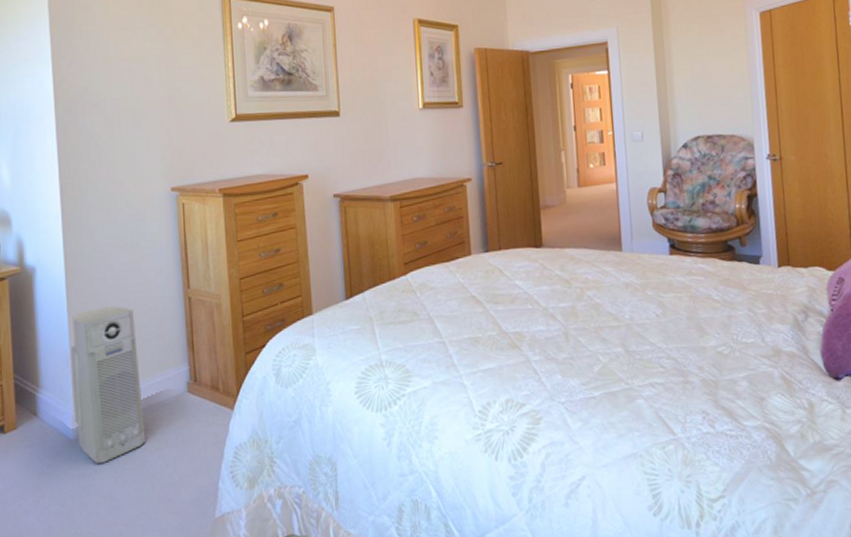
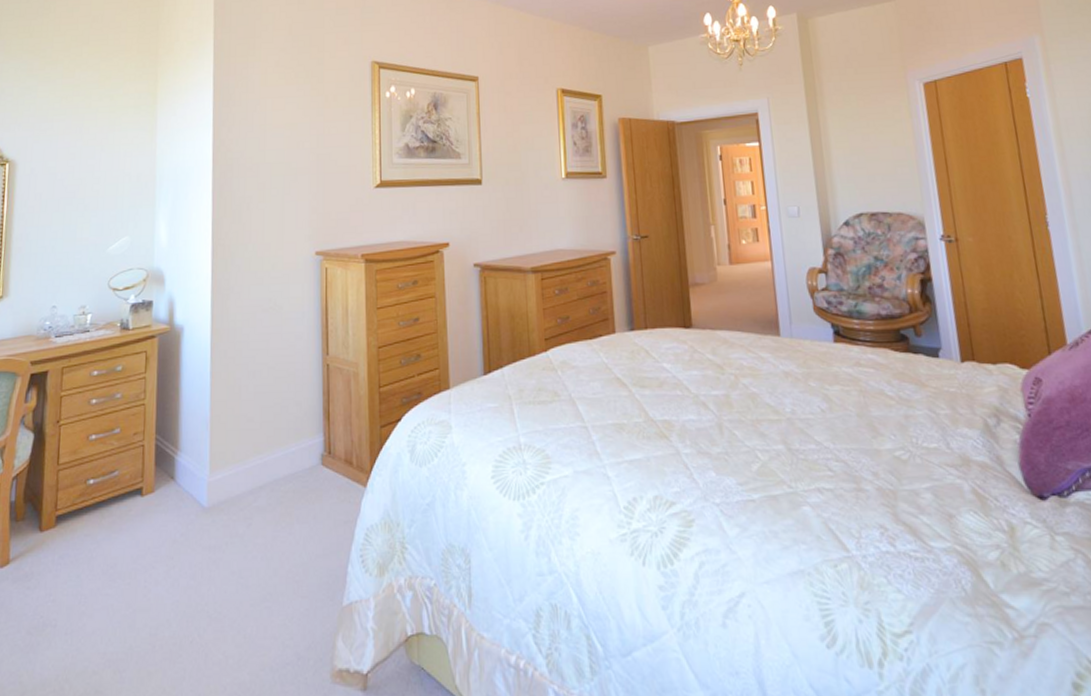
air purifier: present [71,306,146,464] -> none [209,370,278,535]

